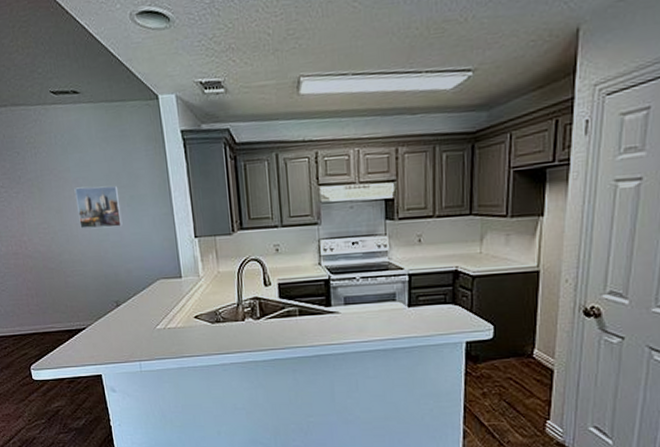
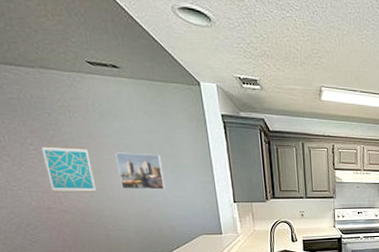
wall art: none [11,185,57,237] -> present [42,146,96,193]

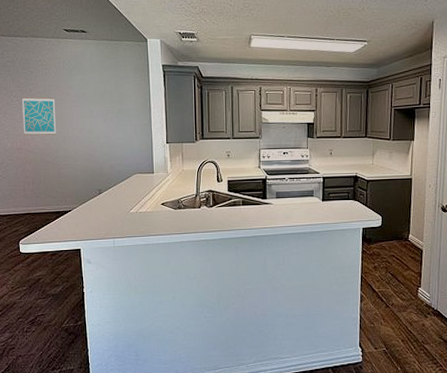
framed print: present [115,152,166,190] -> none [74,100,110,133]

